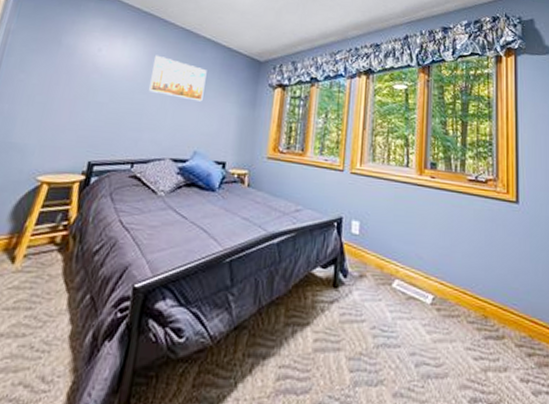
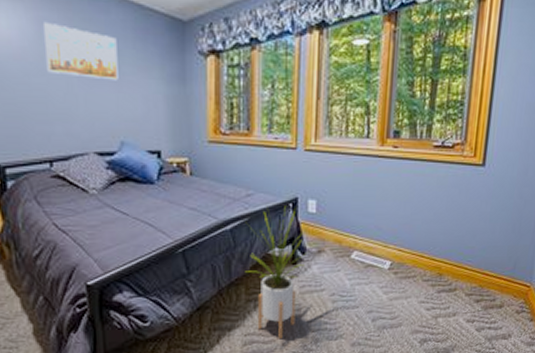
house plant: none [287,224,353,376] -> present [245,206,310,338]

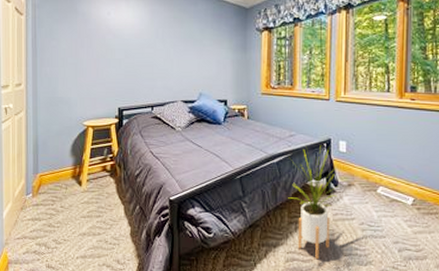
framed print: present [44,21,119,81] -> none [155,12,201,50]

